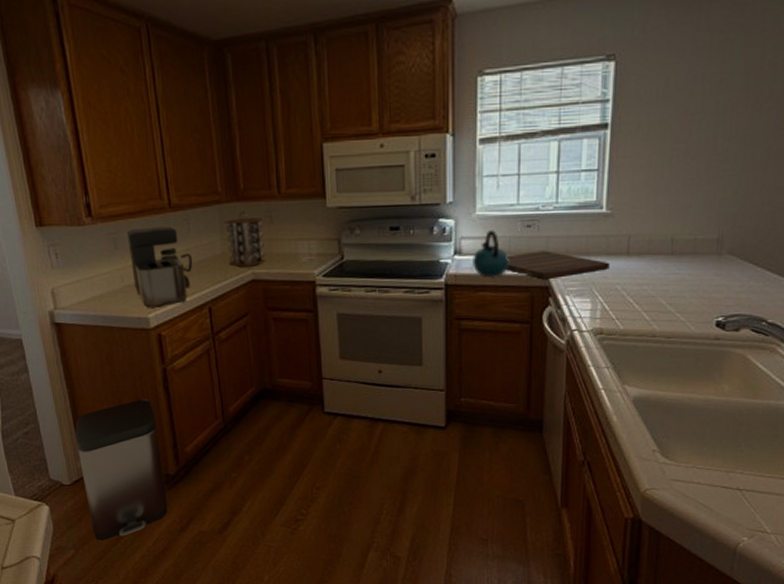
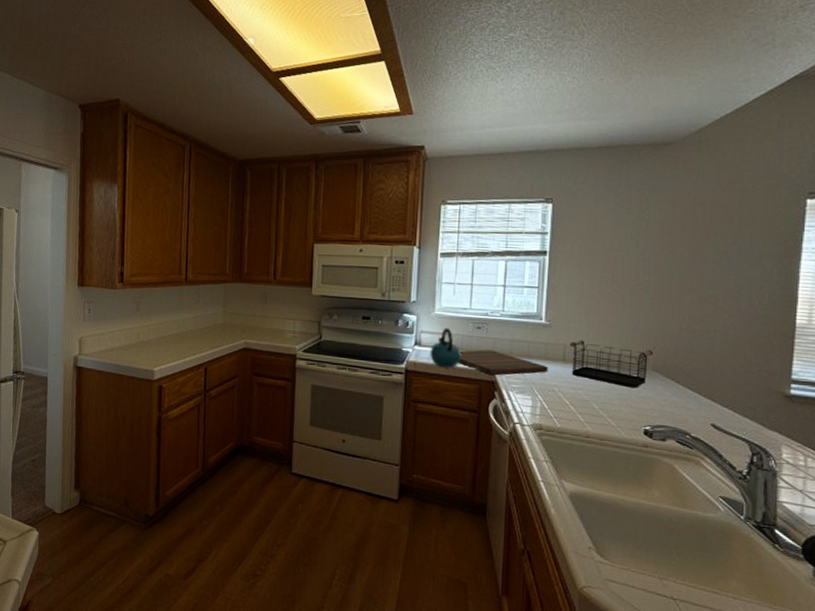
pedal bin: present [75,399,168,540] -> none [72,441,145,572]
coffee maker: present [127,226,193,294] -> none [147,295,198,350]
toaster: present [135,257,188,308] -> none [149,322,190,363]
spice rack: present [224,211,266,268] -> none [227,291,259,338]
dish rack: none [635,227,730,277] -> present [570,340,653,388]

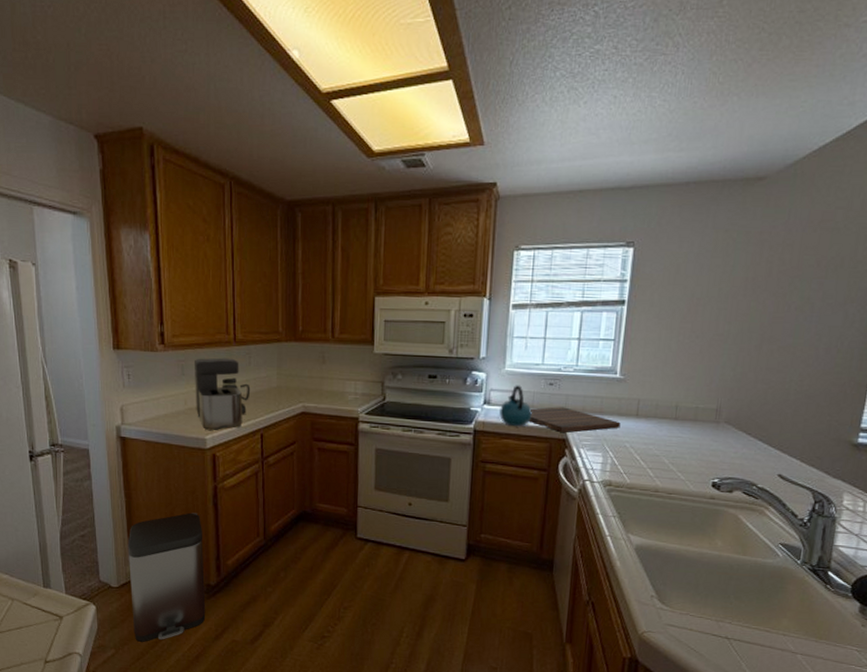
pedal bin: none [72,441,145,572] -> present [127,512,206,642]
coffee maker: none [147,295,198,350] -> present [195,357,251,417]
toaster: none [149,322,190,363] -> present [199,386,243,430]
dish rack: present [570,340,653,388] -> none [644,394,727,442]

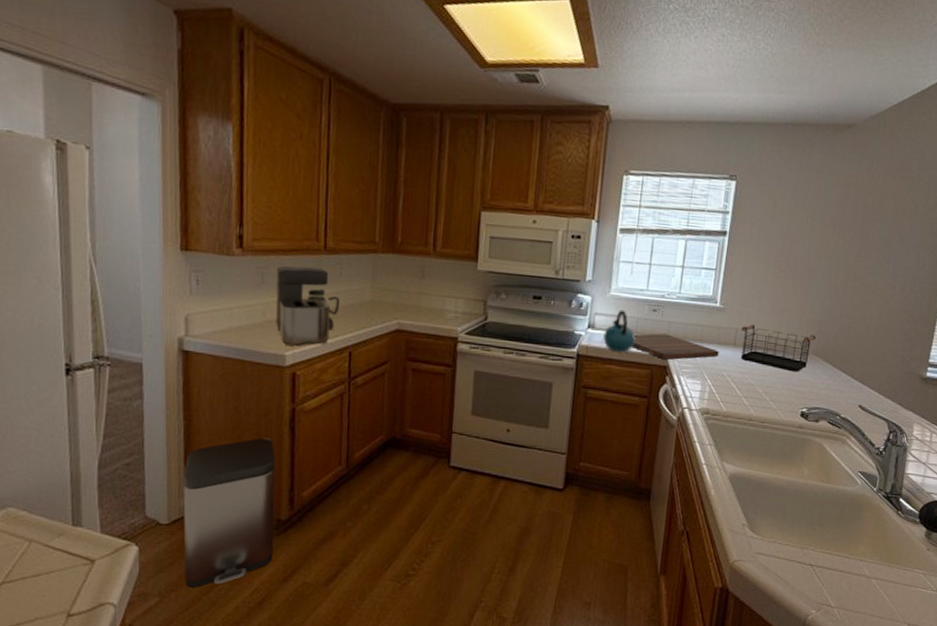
dish rack: none [644,394,727,442] -> present [741,324,816,372]

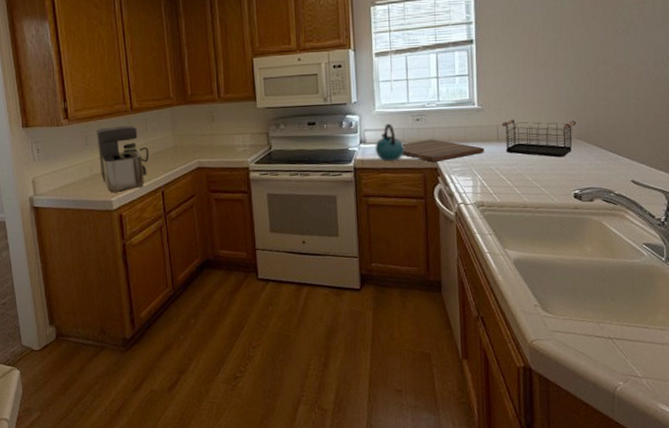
pedal bin: present [182,438,276,588] -> none [46,271,124,401]

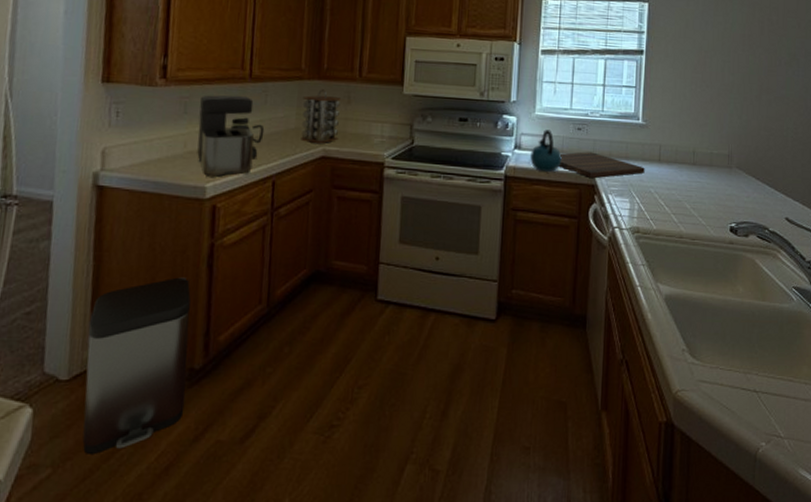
pedal bin: none [46,271,124,401] -> present [82,277,191,454]
spice rack: none [175,112,209,158] -> present [301,89,341,144]
dish rack: present [502,119,576,158] -> none [665,140,737,186]

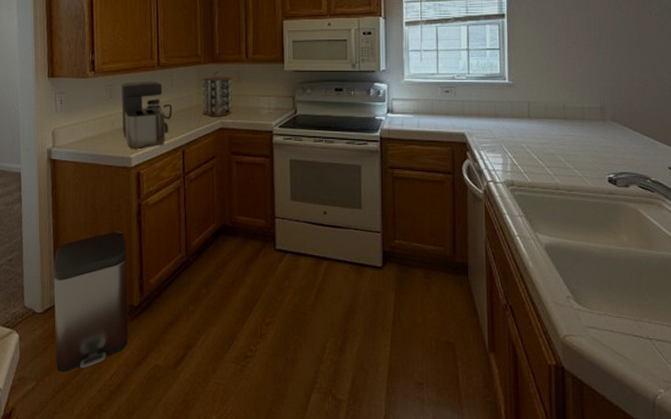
kettle: present [530,129,562,172] -> none [402,94,432,132]
cutting board: present [559,152,645,179] -> none [430,112,515,137]

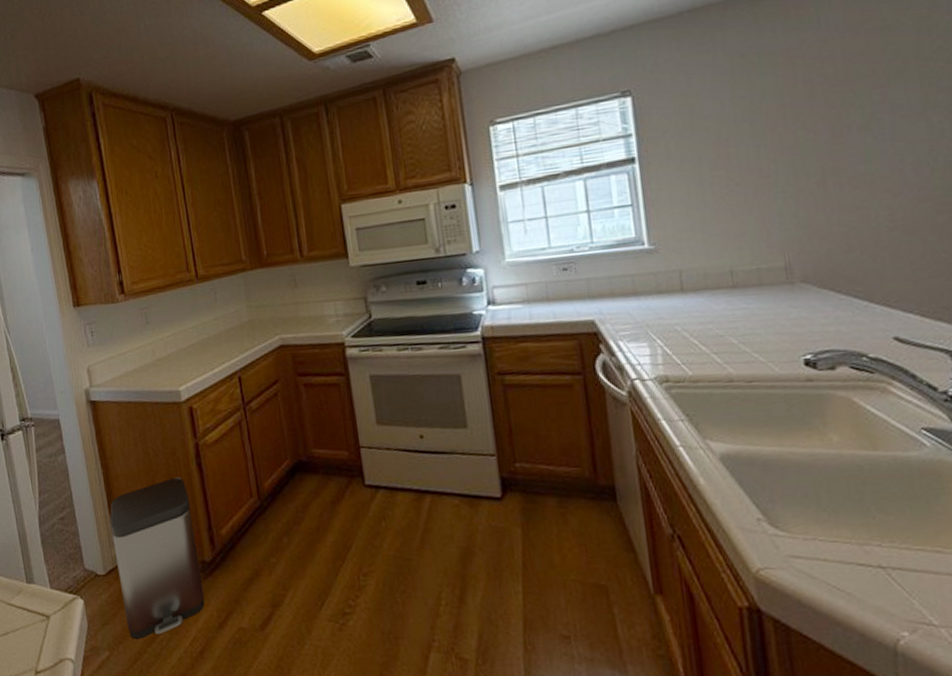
coffee maker: present [121,81,173,137] -> none [158,297,221,367]
toaster: present [125,107,166,149] -> none [165,328,217,381]
spice rack: present [201,71,233,118] -> none [250,277,293,334]

